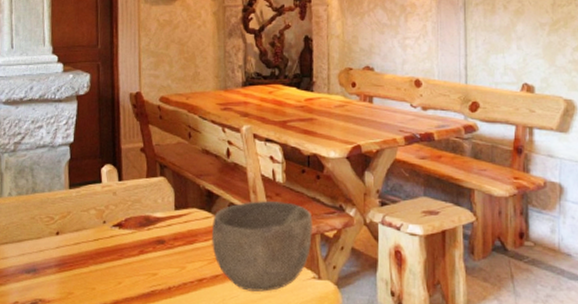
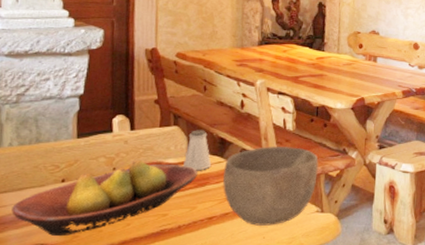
fruit bowl: none [12,214,185,293] -> present [12,161,197,237]
saltshaker: none [171,181,200,227] -> present [183,130,212,171]

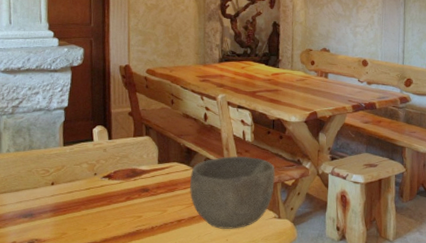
fruit bowl: present [12,161,197,237] -> none [11,167,167,233]
saltshaker: present [183,130,212,171] -> none [155,140,180,178]

